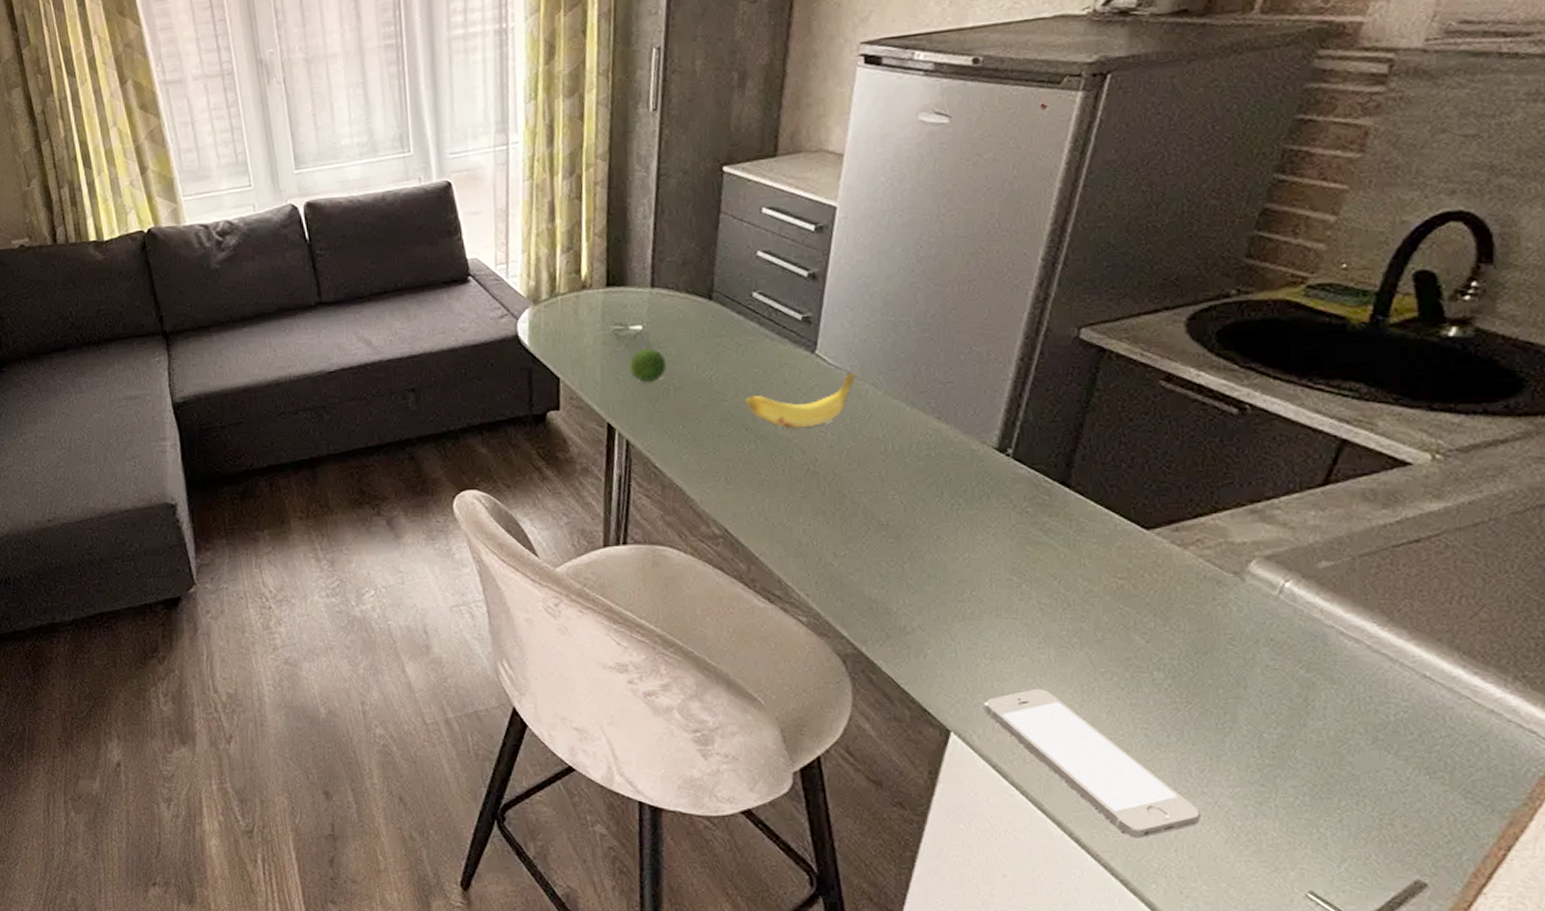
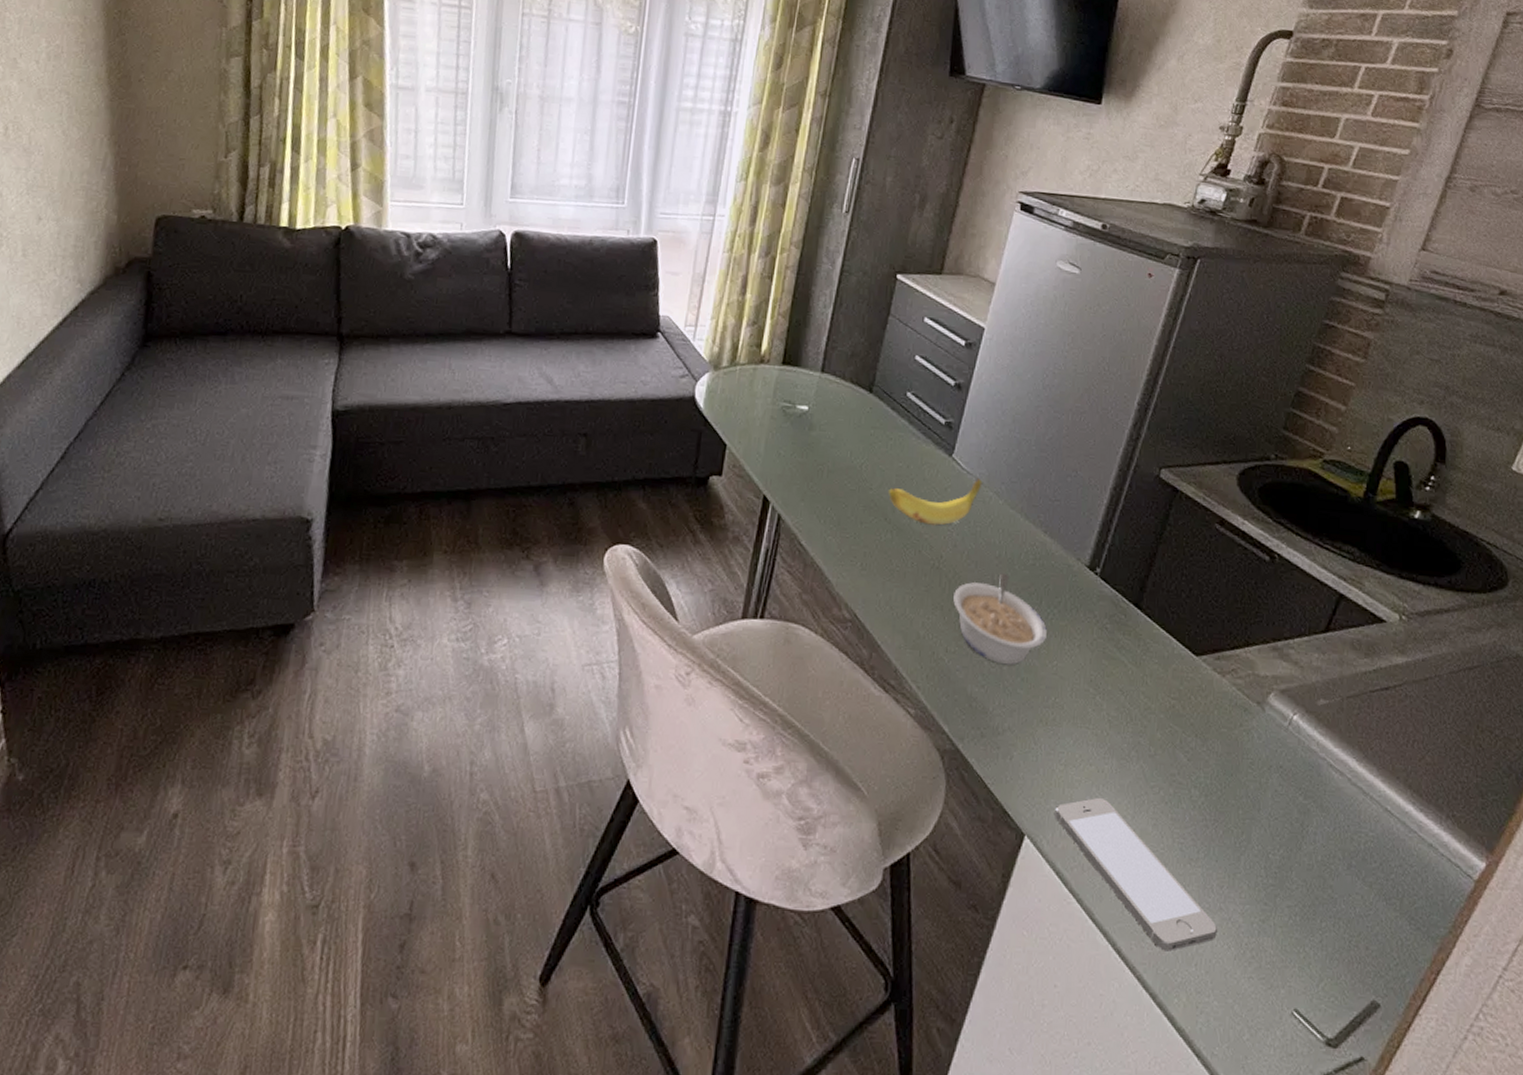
fruit: present [629,347,666,383] -> none [791,427,824,462]
legume: none [836,468,953,563] -> present [953,573,1047,665]

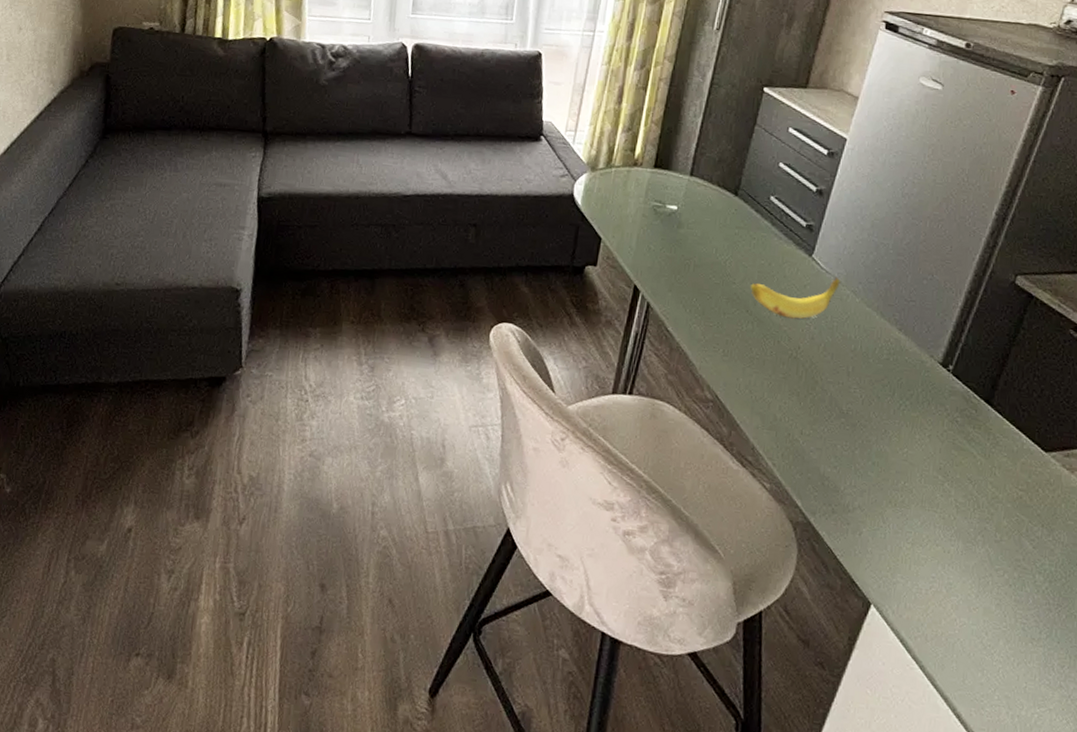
legume: present [953,573,1047,665] -> none [809,365,899,450]
smartphone: present [1055,797,1217,952] -> none [901,575,1057,721]

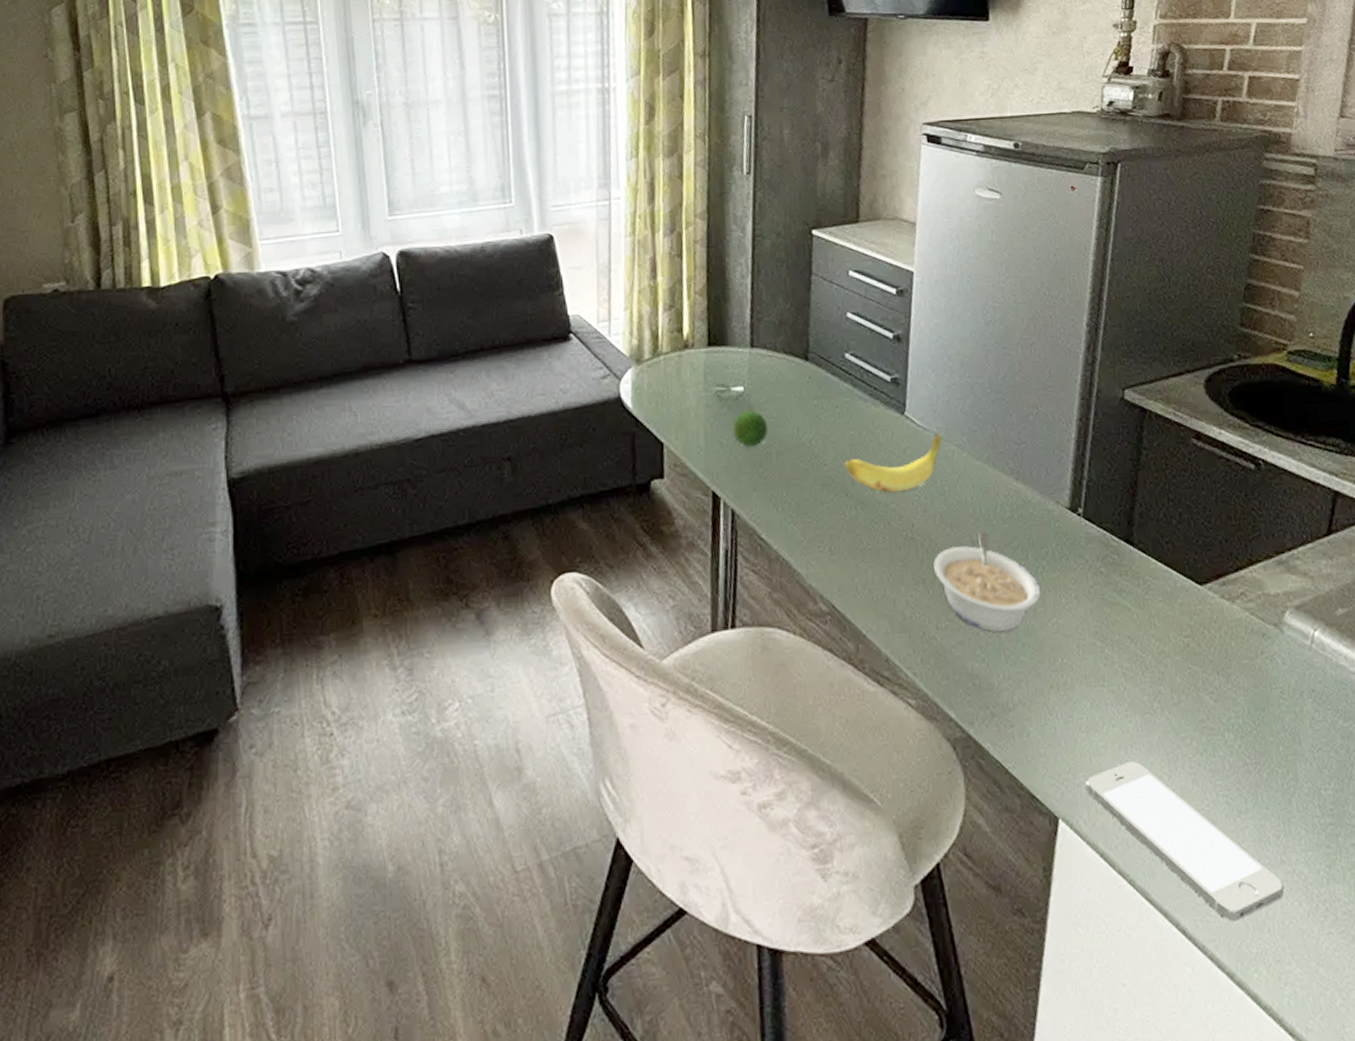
fruit: none [661,225,691,257] -> present [732,409,768,447]
legume: none [809,365,899,450] -> present [933,531,1041,633]
smartphone: none [901,575,1057,721] -> present [1085,760,1284,921]

